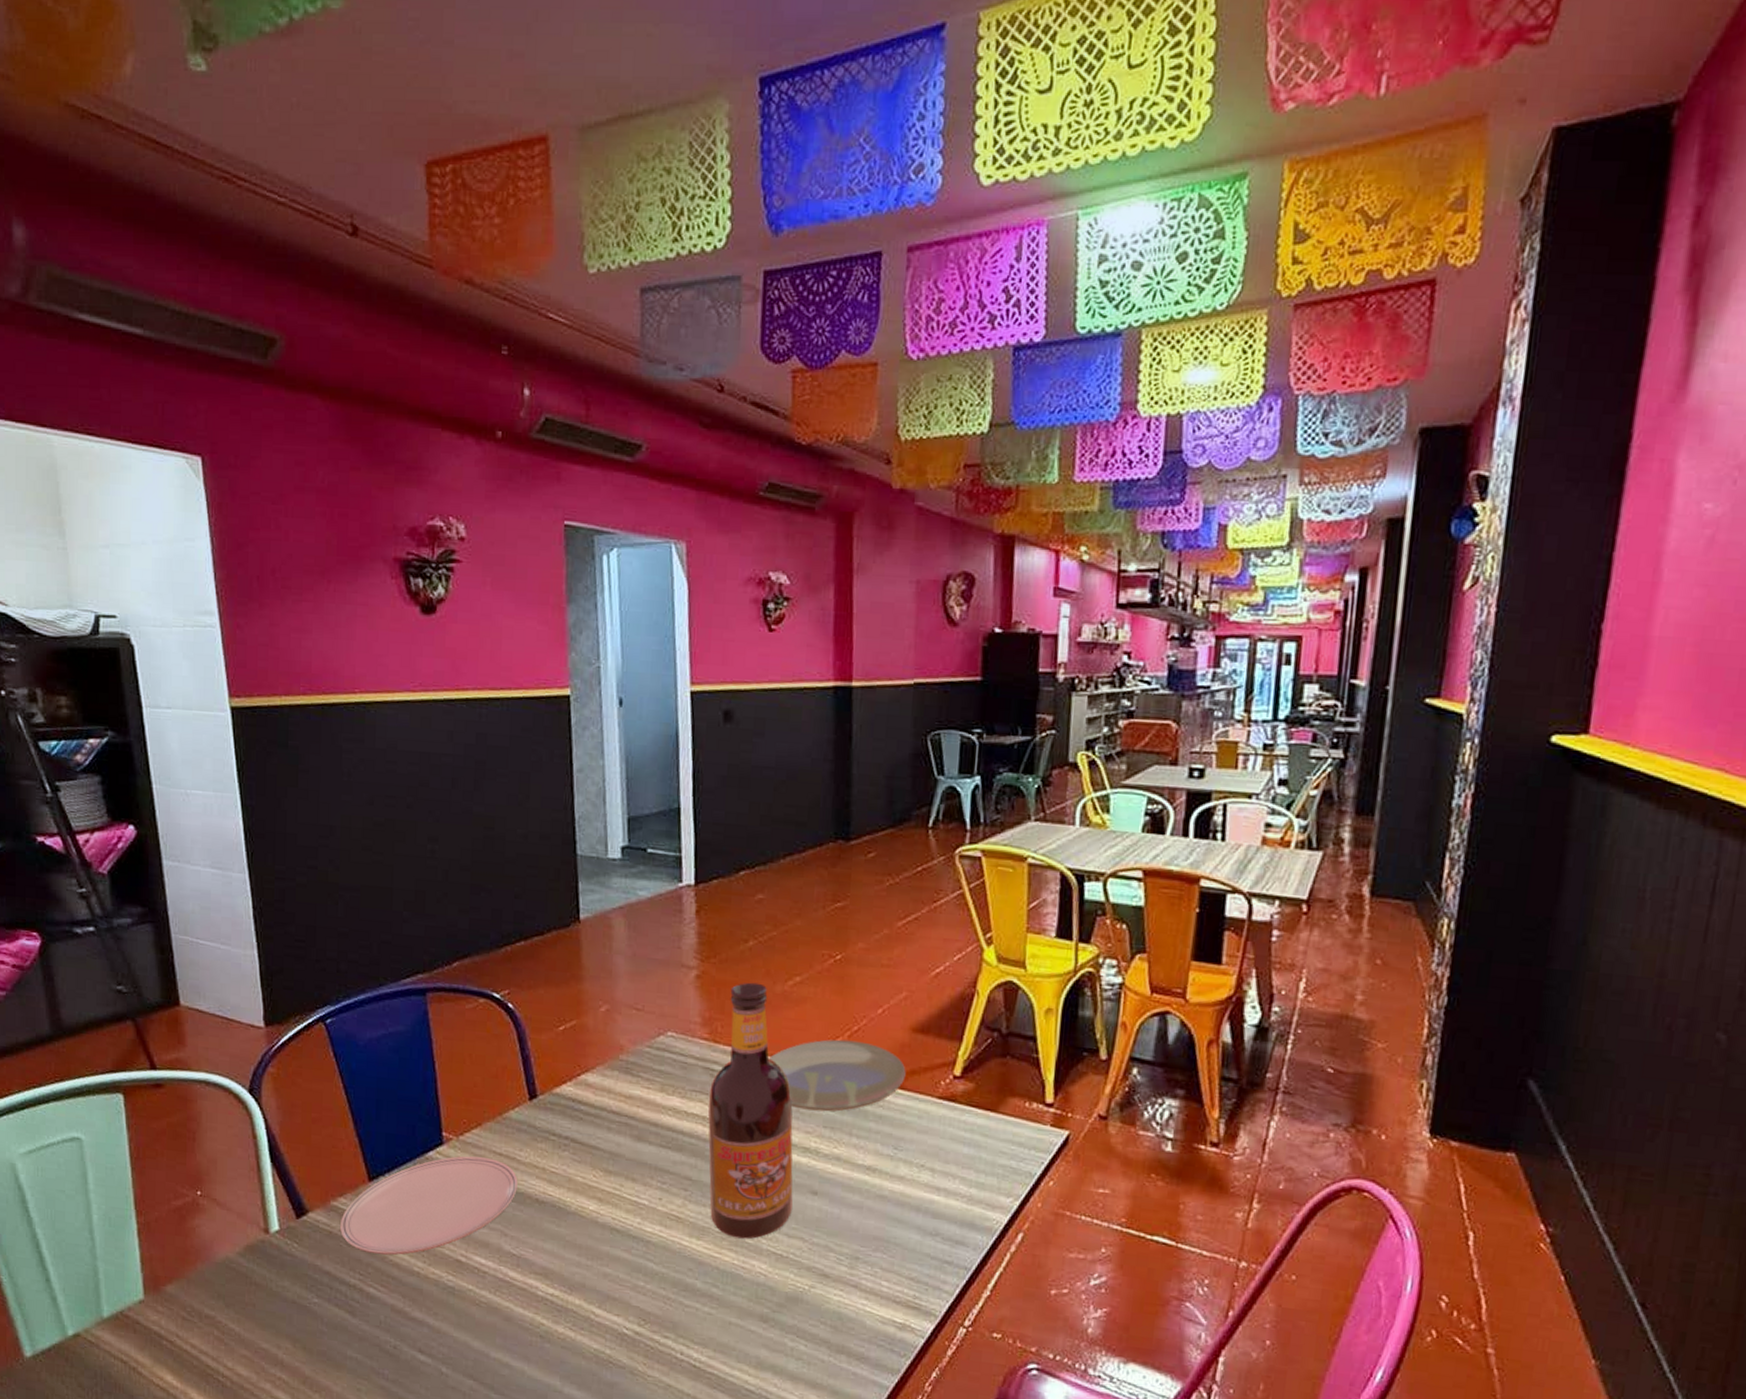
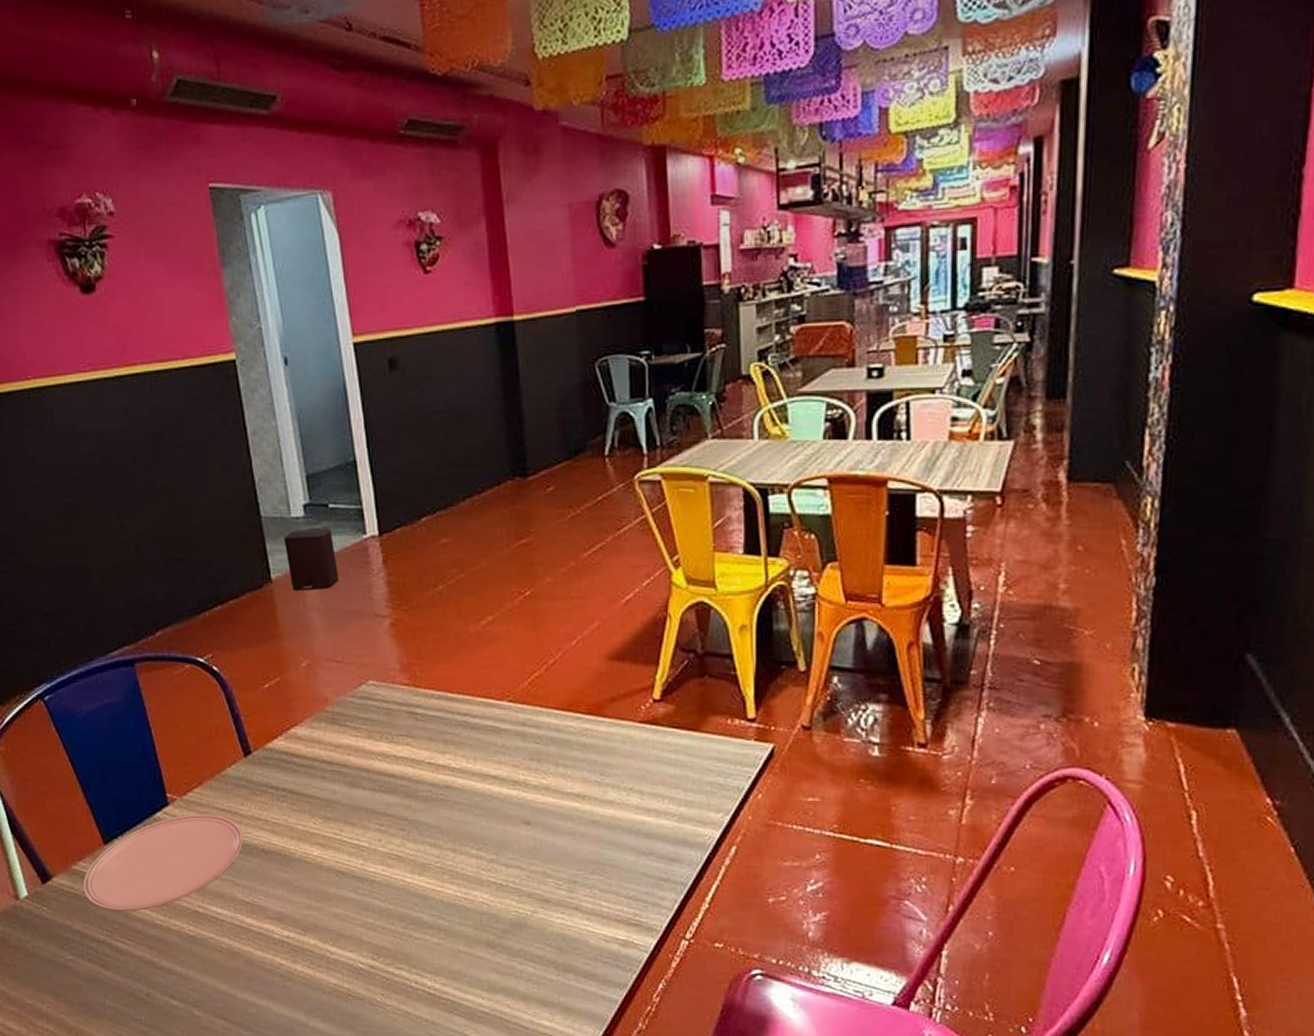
pedal bin: none [597,870,650,935] -> present [283,527,339,591]
soda bottle: present [707,982,793,1240] -> none [415,625,507,872]
plate: present [768,1039,906,1112] -> none [469,673,606,745]

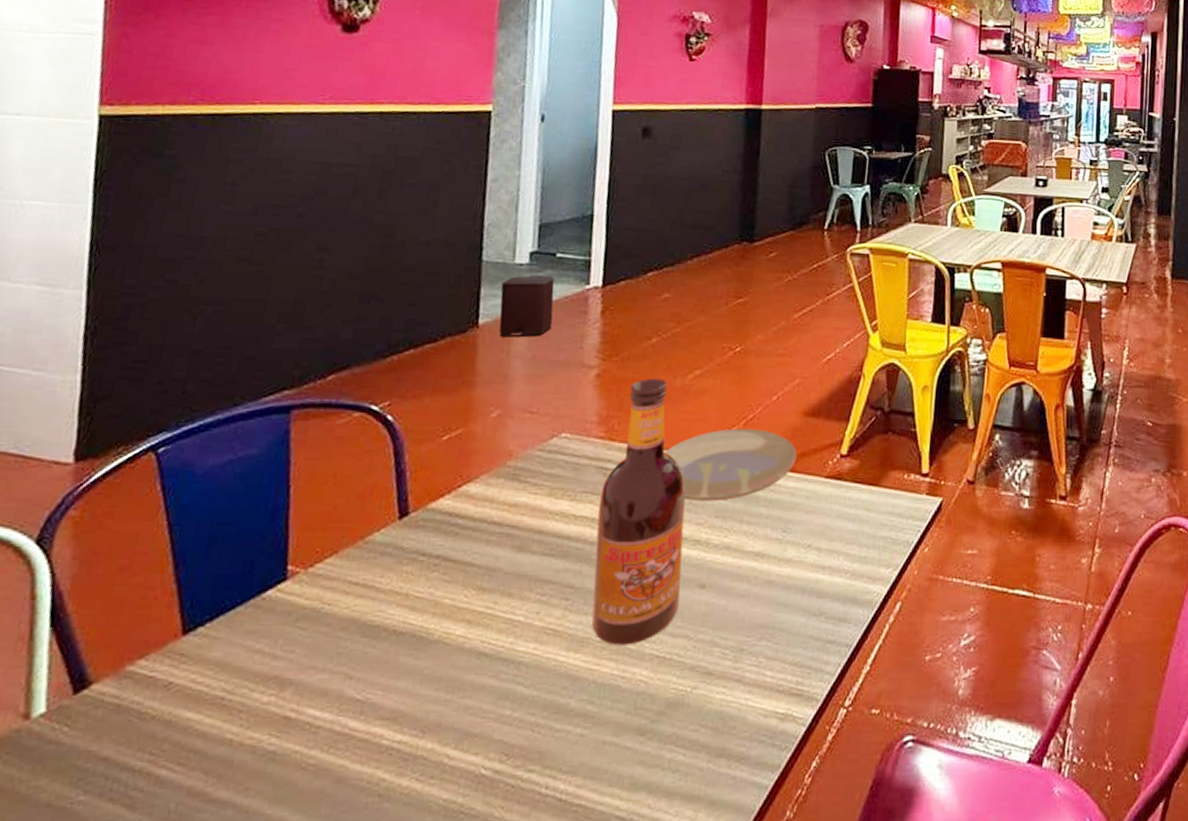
plate: present [83,813,243,911] -> none [132,589,374,724]
soda bottle: none [415,625,507,872] -> present [591,378,686,645]
plate: none [469,673,606,745] -> present [664,428,797,501]

